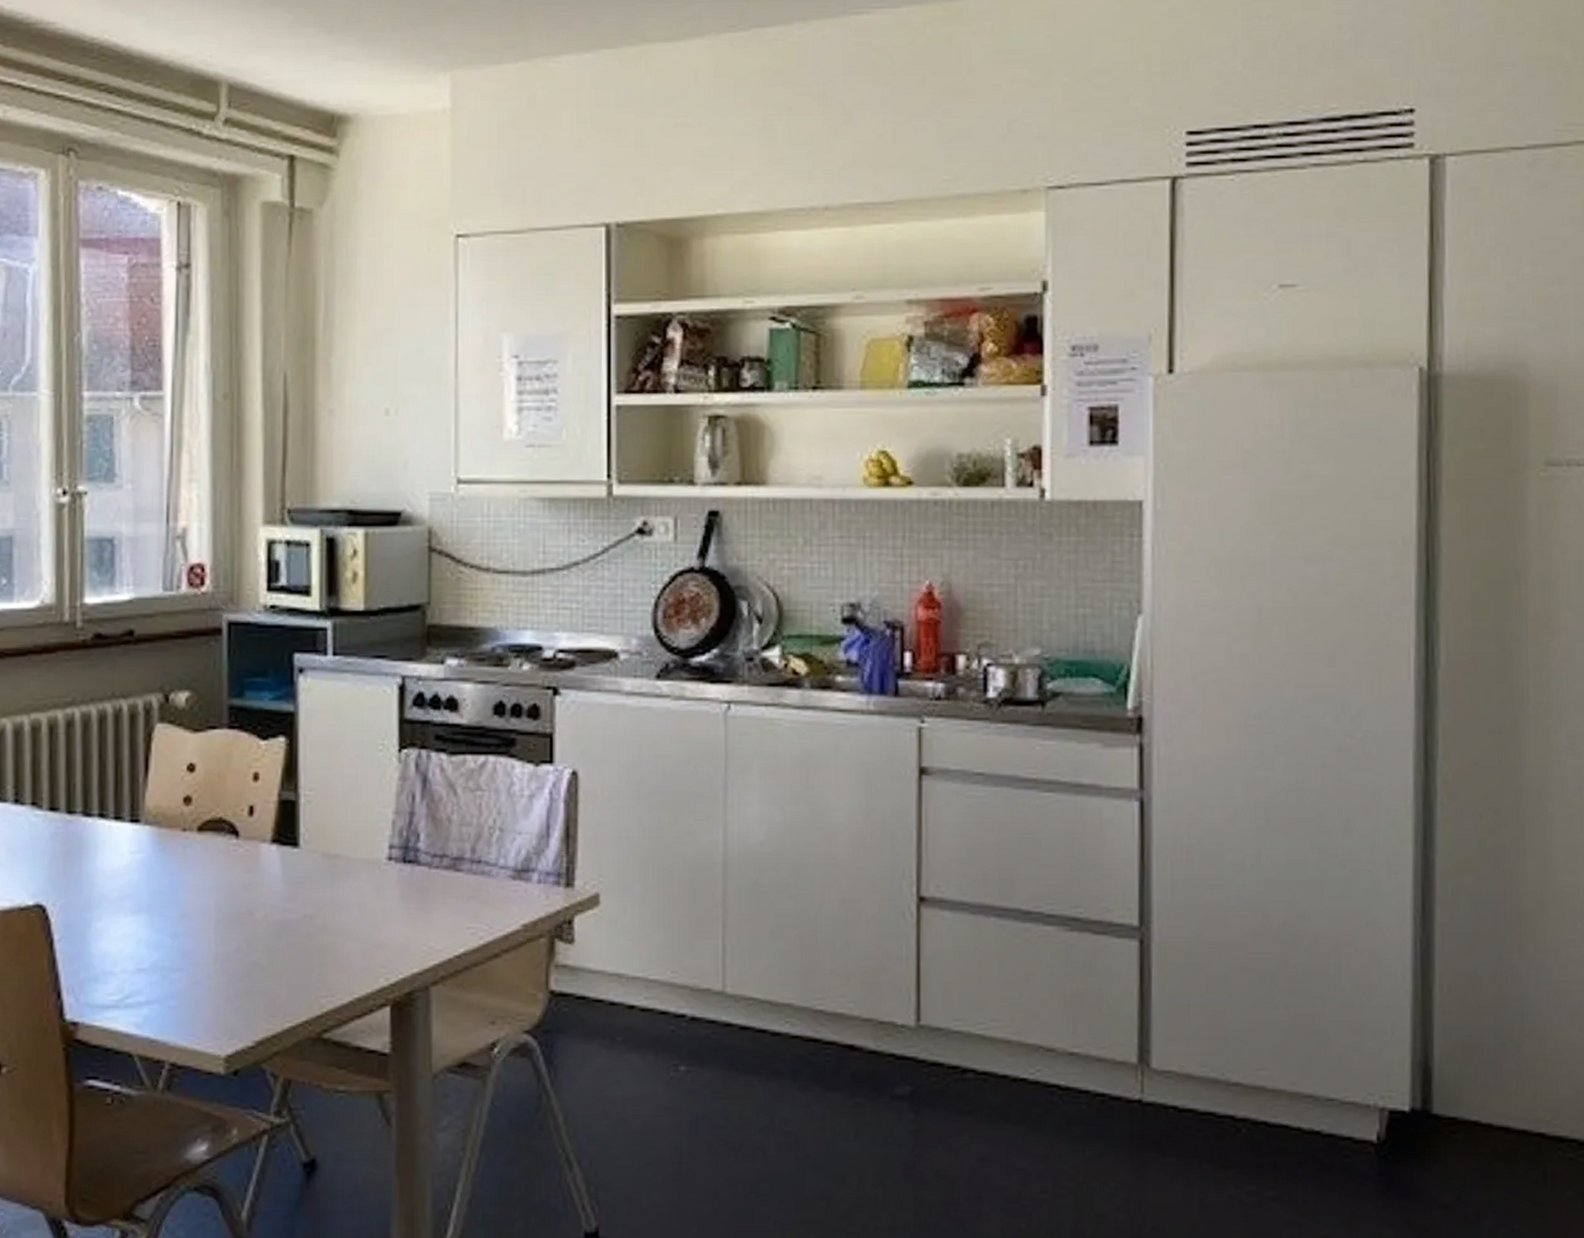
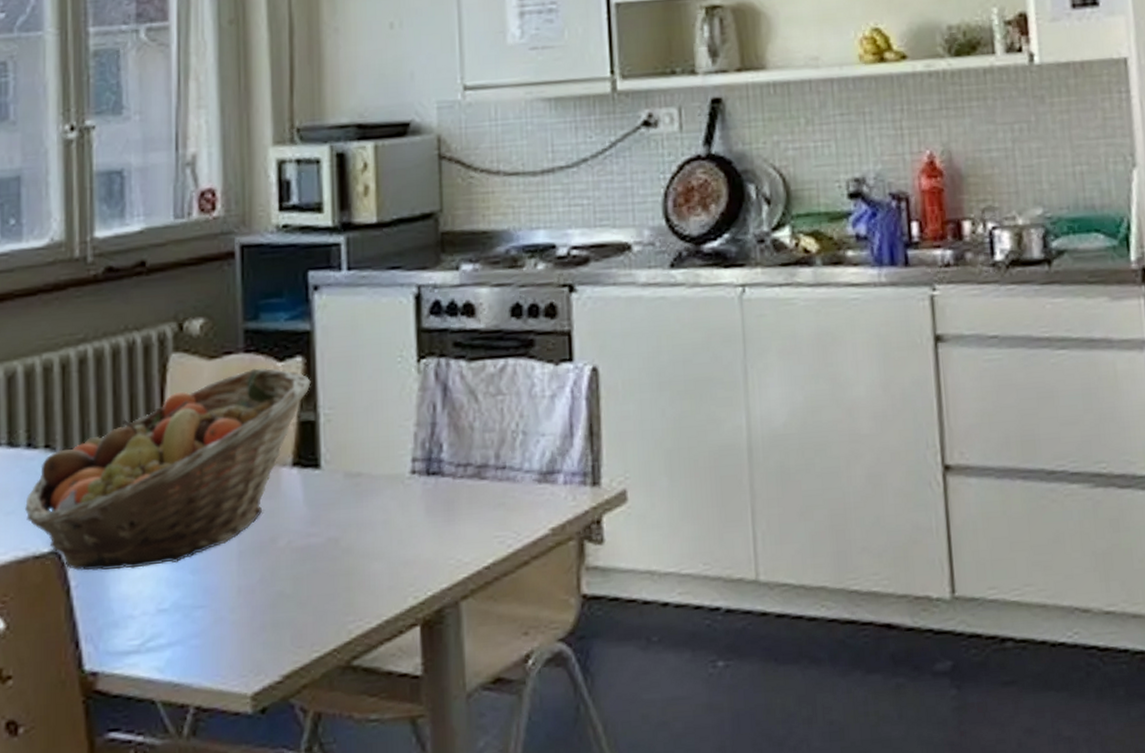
fruit basket: none [12,745,294,928] -> present [25,367,312,571]

